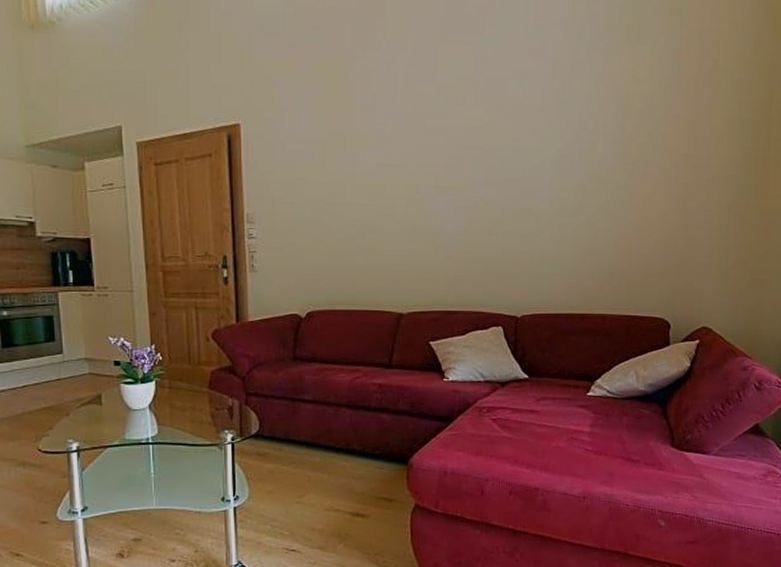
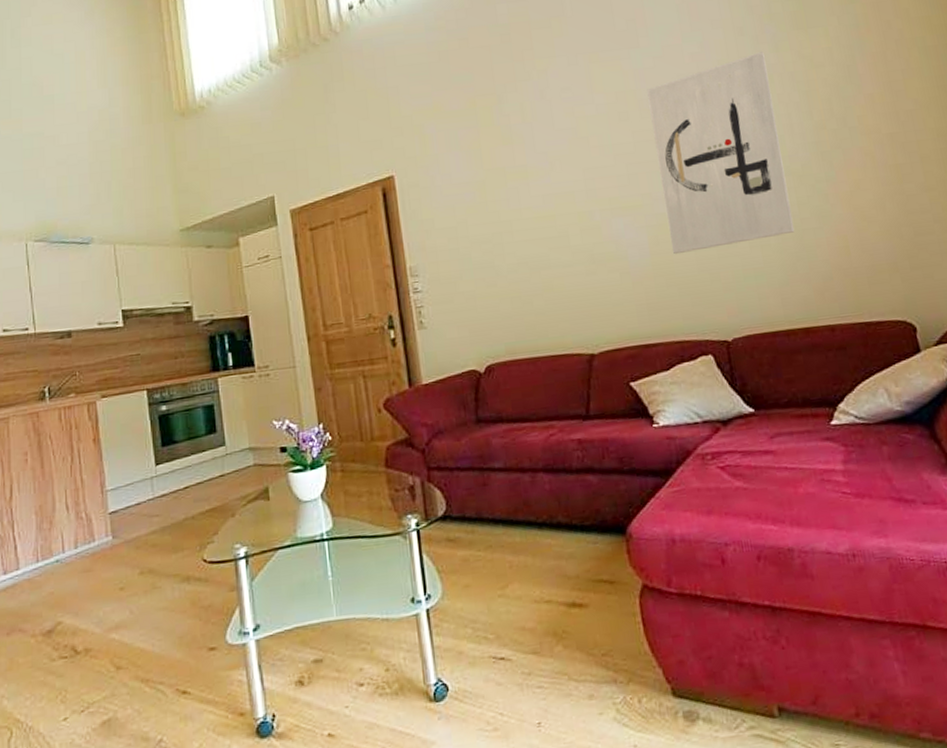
wall art: none [483,59,595,236] -> present [647,52,795,255]

